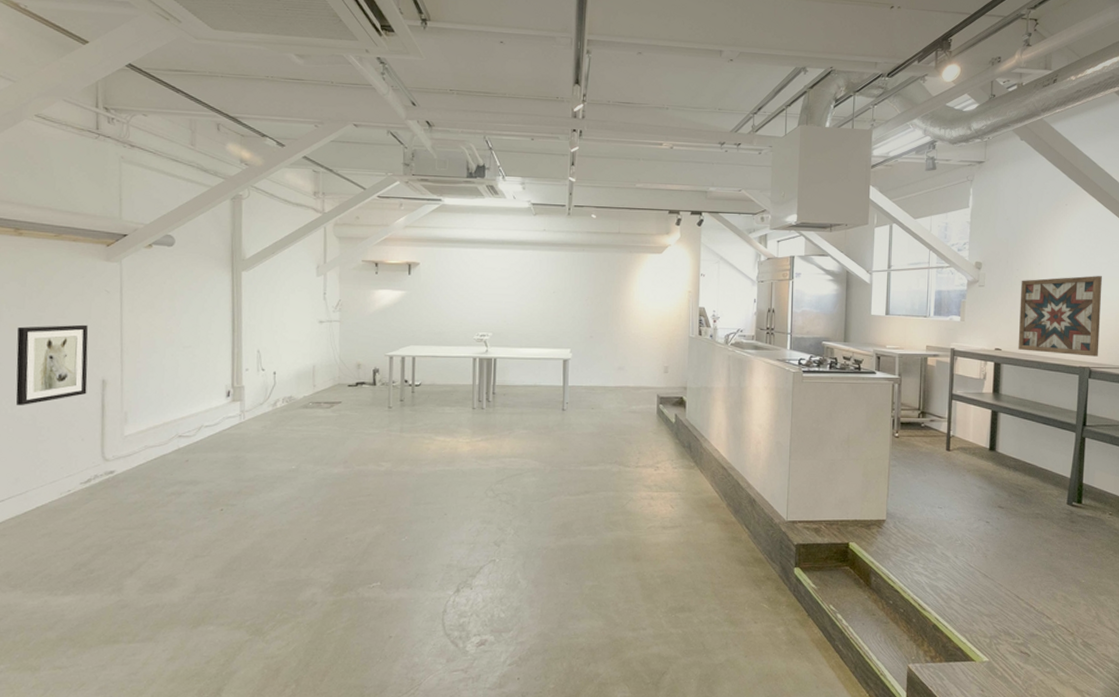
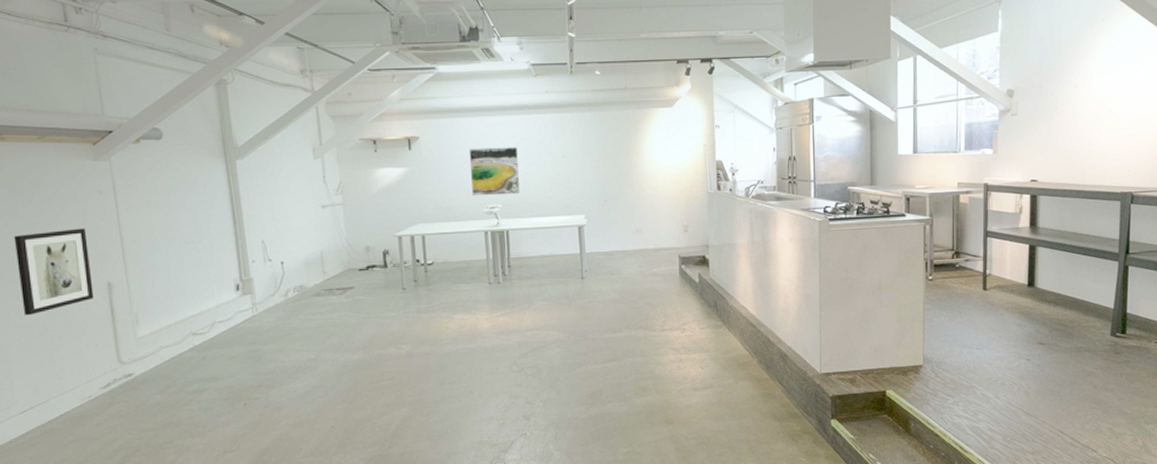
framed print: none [464,278,512,325] -> present [469,147,521,196]
wall art: present [1018,276,1102,357] -> none [1055,94,1143,181]

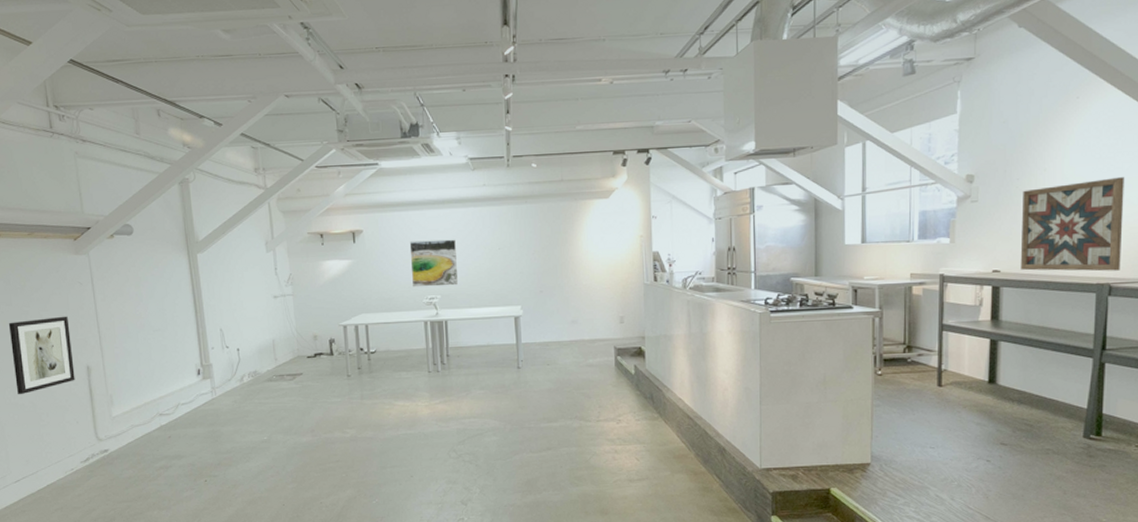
wall art: none [1055,94,1143,181] -> present [1020,177,1124,272]

